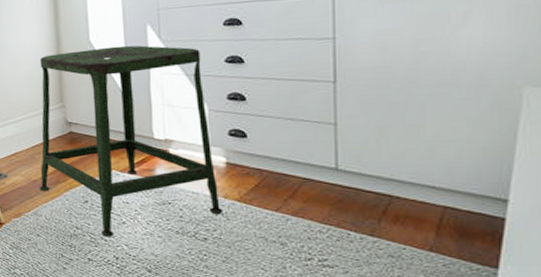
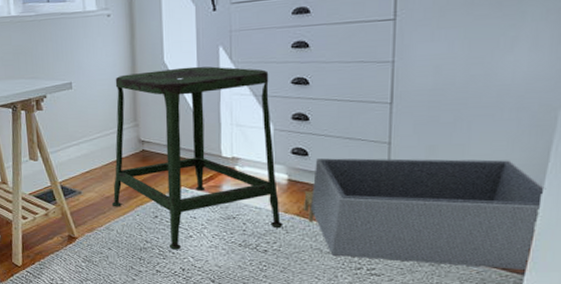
storage bin: none [244,140,516,263] -> present [304,158,546,270]

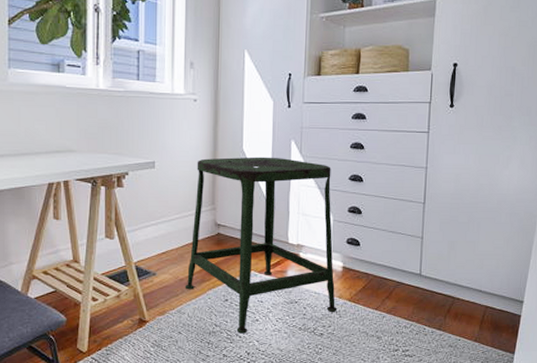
storage bin: present [304,158,546,270] -> none [355,249,529,350]

